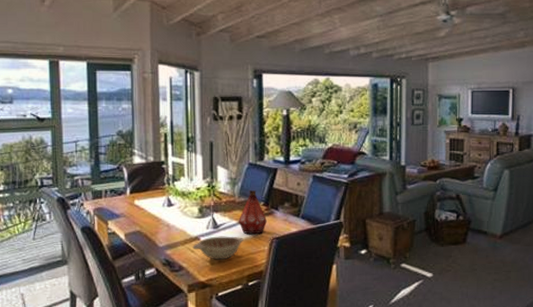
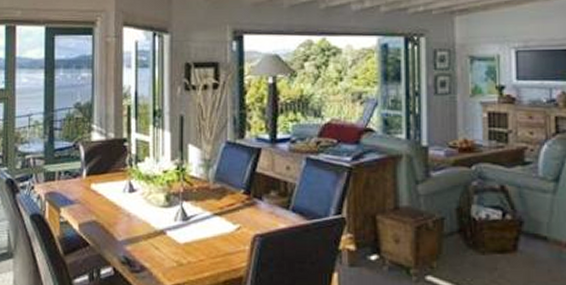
decorative bowl: present [192,236,243,260] -> none [157,230,219,261]
bottle: present [238,190,268,235] -> none [212,175,249,230]

